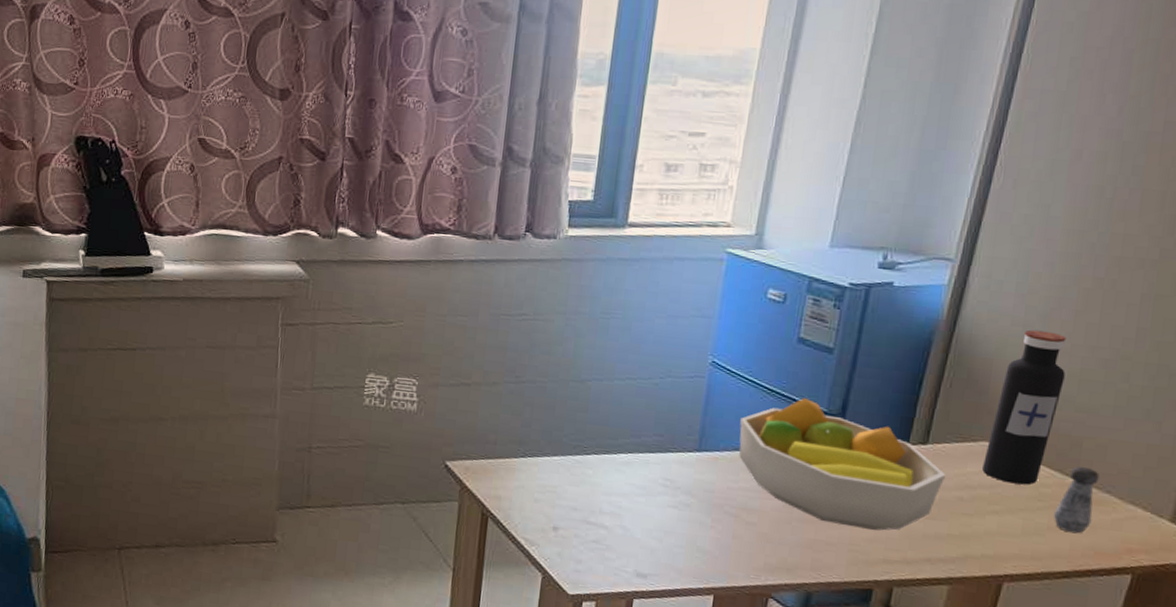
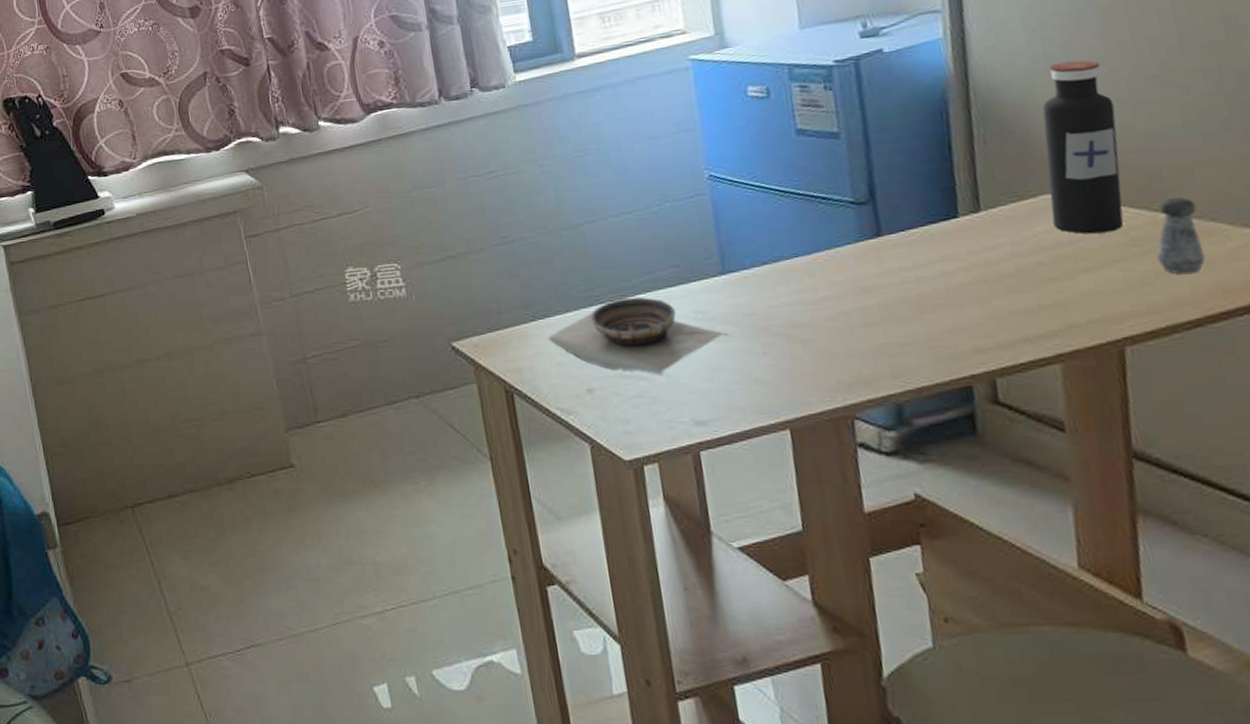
bowl: none [531,454,687,528] -> present [547,297,729,375]
fruit bowl: present [739,397,947,531] -> none [759,191,1015,322]

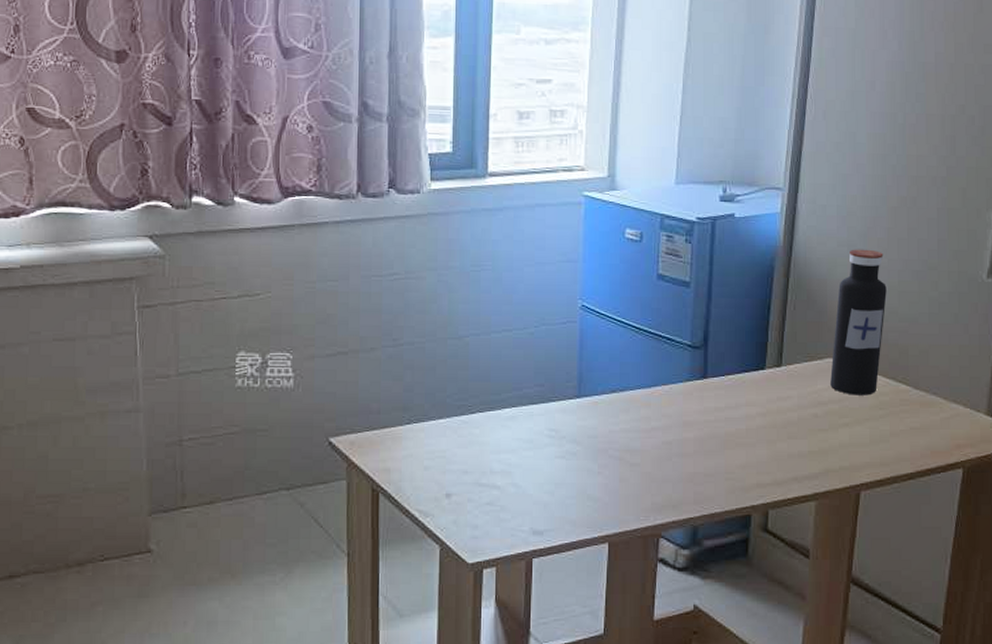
bowl: present [547,297,729,375] -> none [419,411,574,485]
salt shaker: present [1156,197,1206,275] -> none [894,373,926,436]

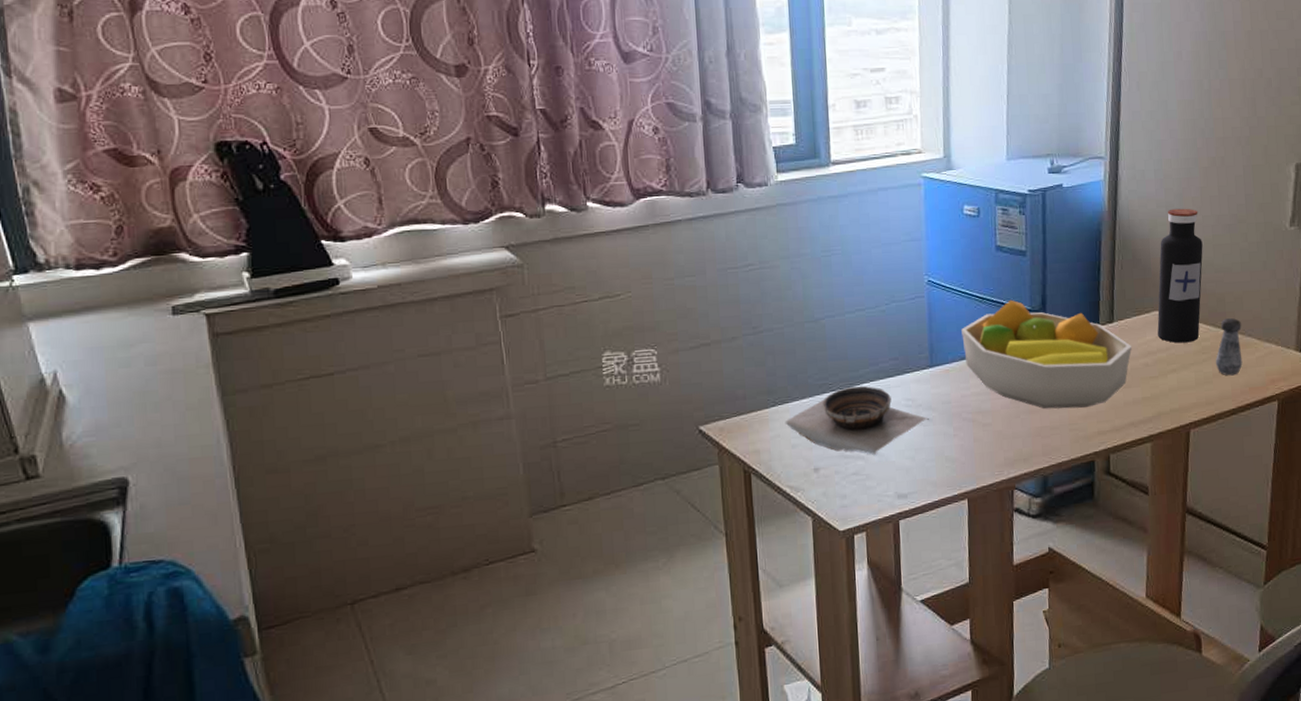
bowl: none [419,411,574,485] -> present [785,386,930,455]
fruit bowl: none [614,332,801,456] -> present [961,299,1132,409]
salt shaker: none [894,373,926,436] -> present [1216,318,1243,376]

